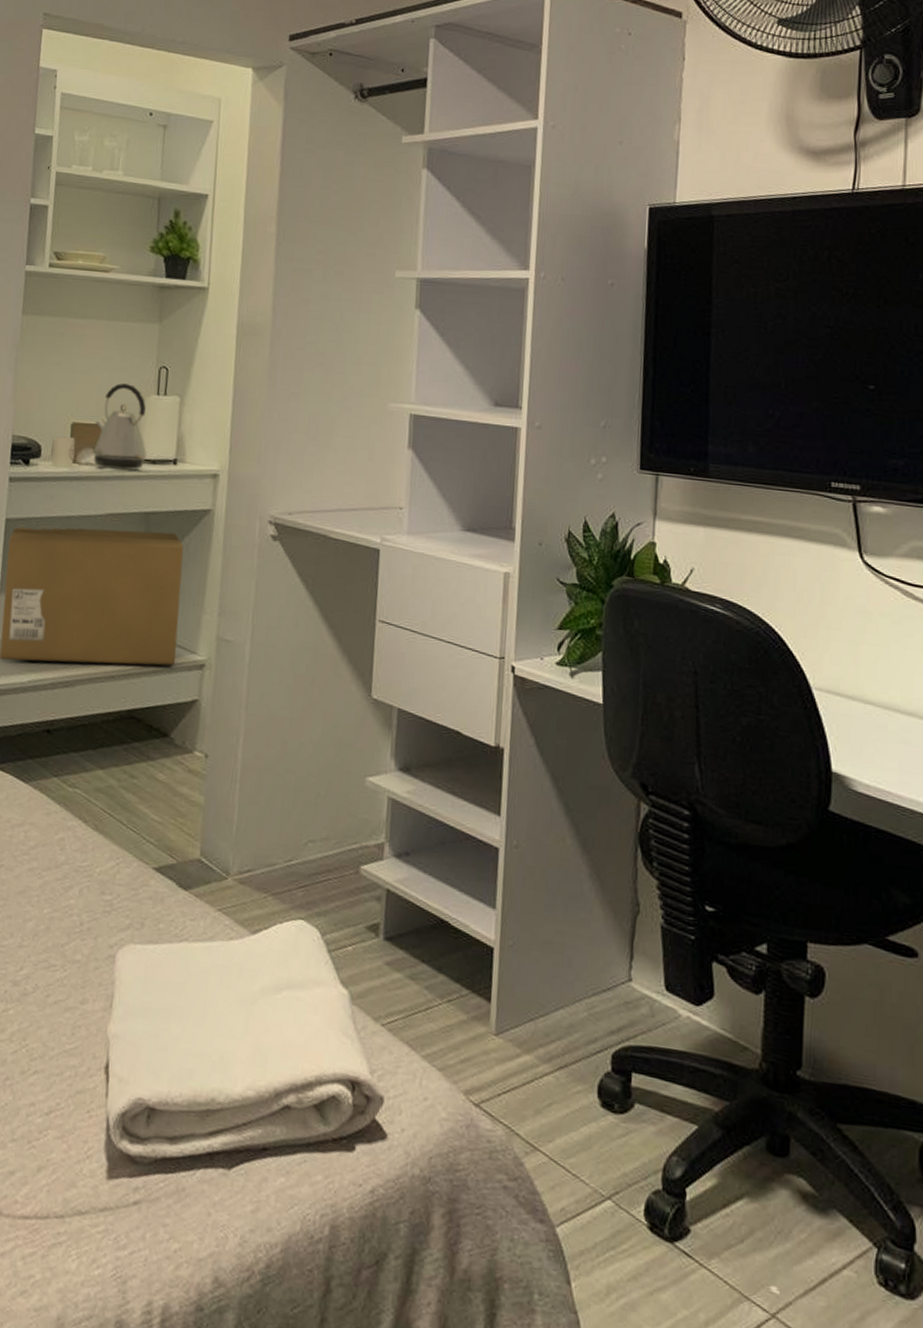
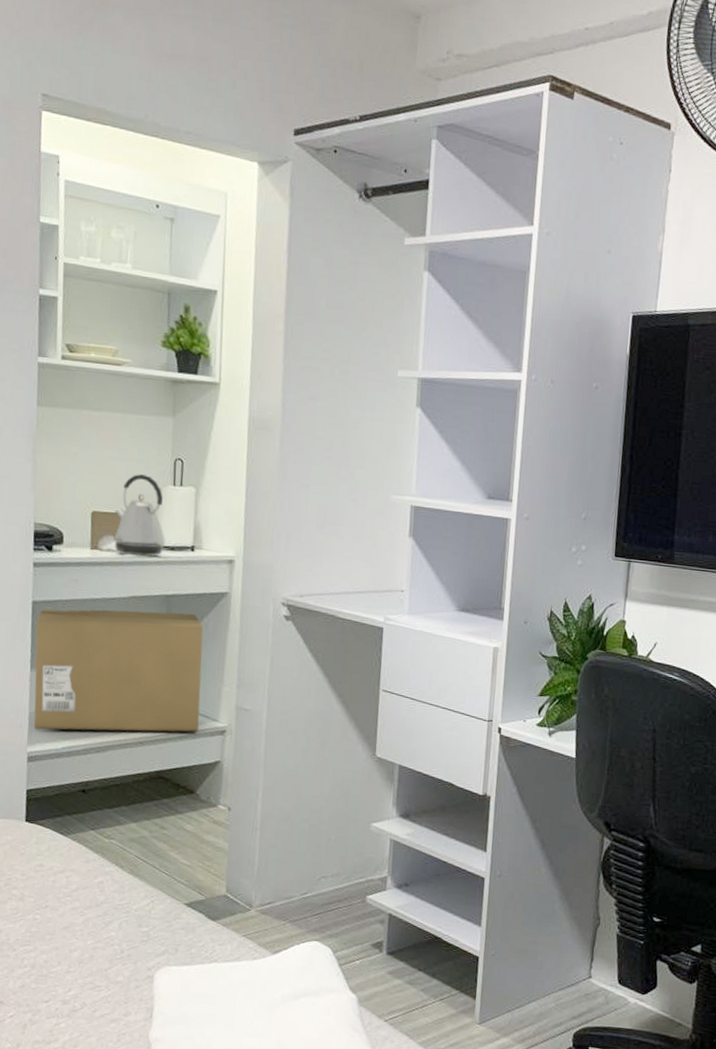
mug: present [50,436,76,467] -> none [72,523,97,553]

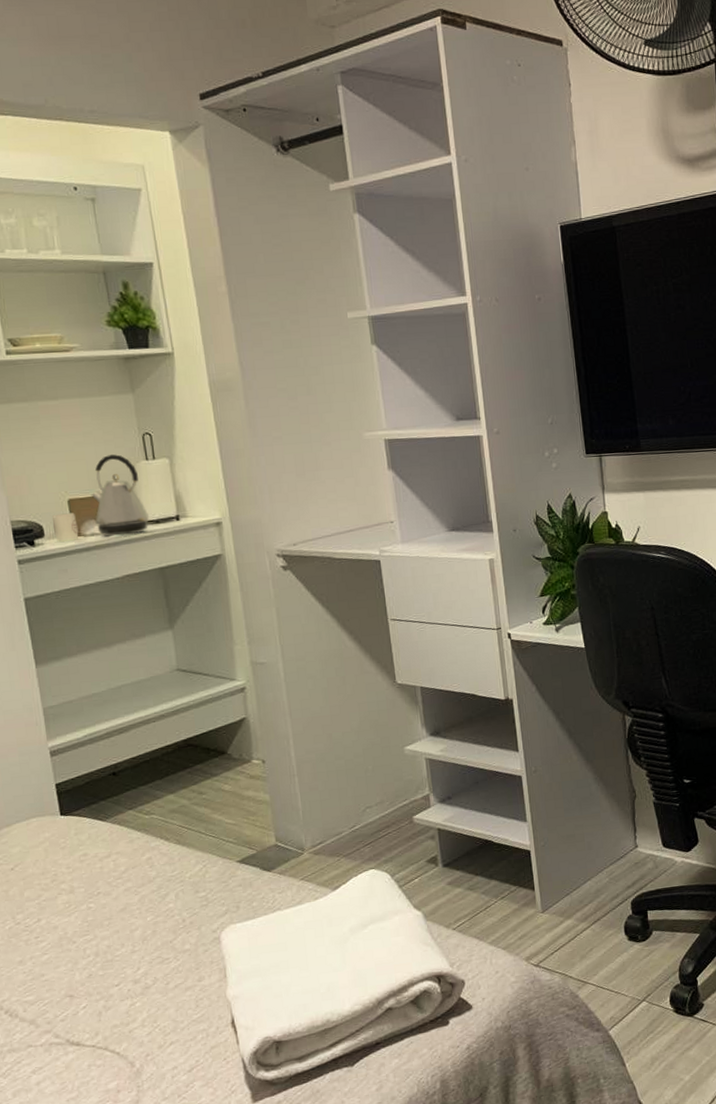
box: present [33,607,203,732] -> none [32,581,219,723]
mug: none [72,523,97,553] -> present [52,512,79,543]

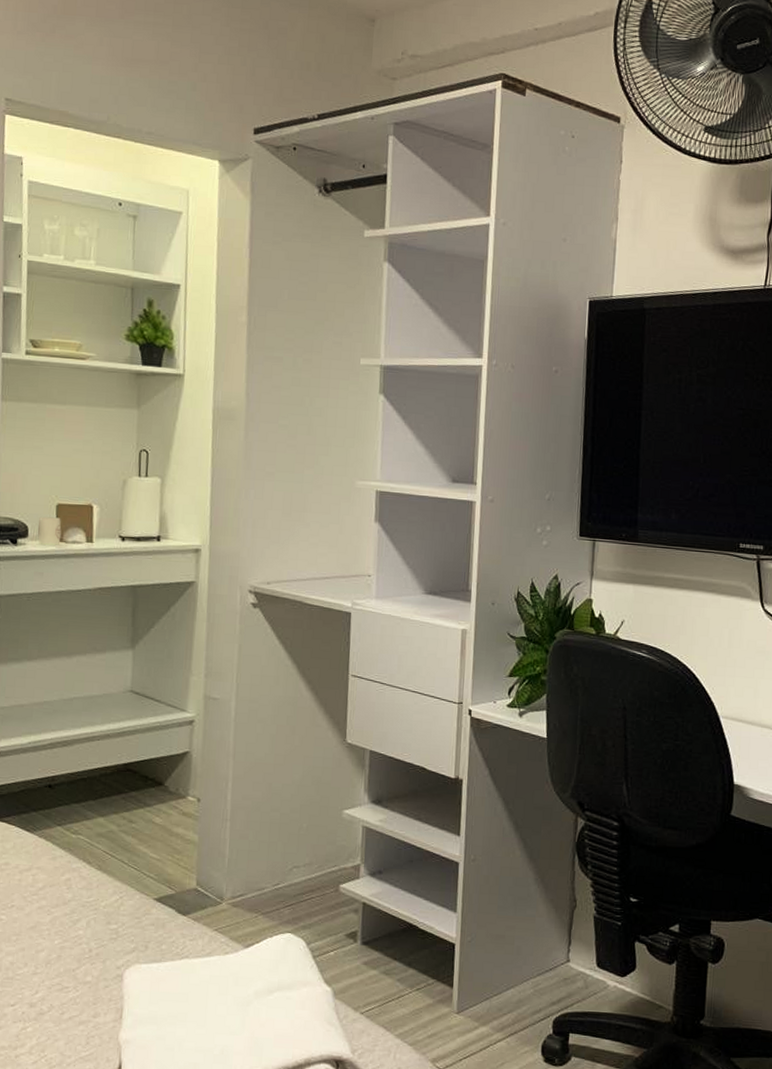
kettle: present [91,454,150,536] -> none [78,466,132,548]

